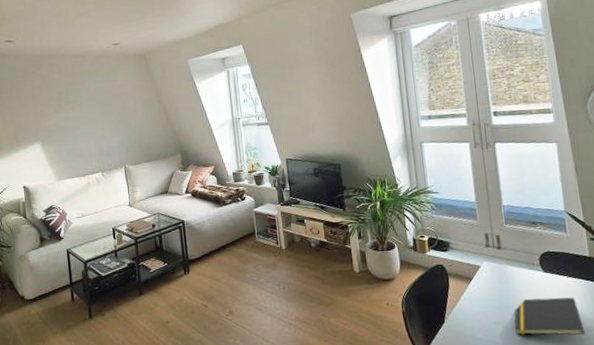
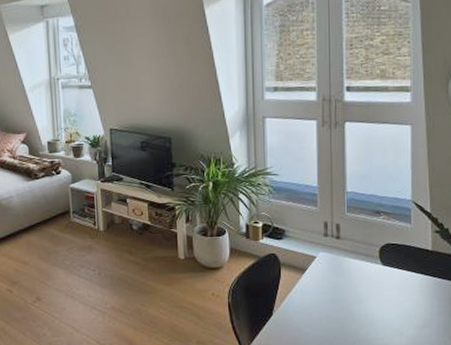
notepad: present [514,297,585,335] -> none [345,292,418,332]

